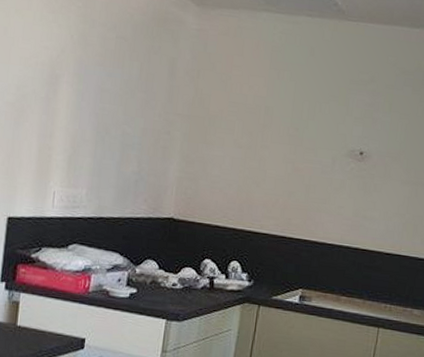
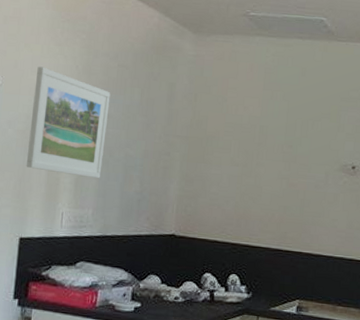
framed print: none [15,34,108,157] -> present [26,66,111,179]

